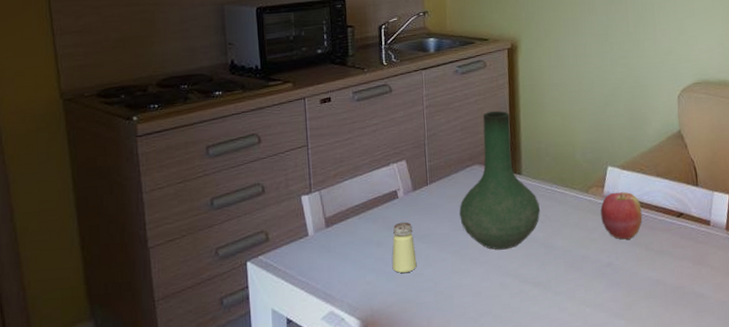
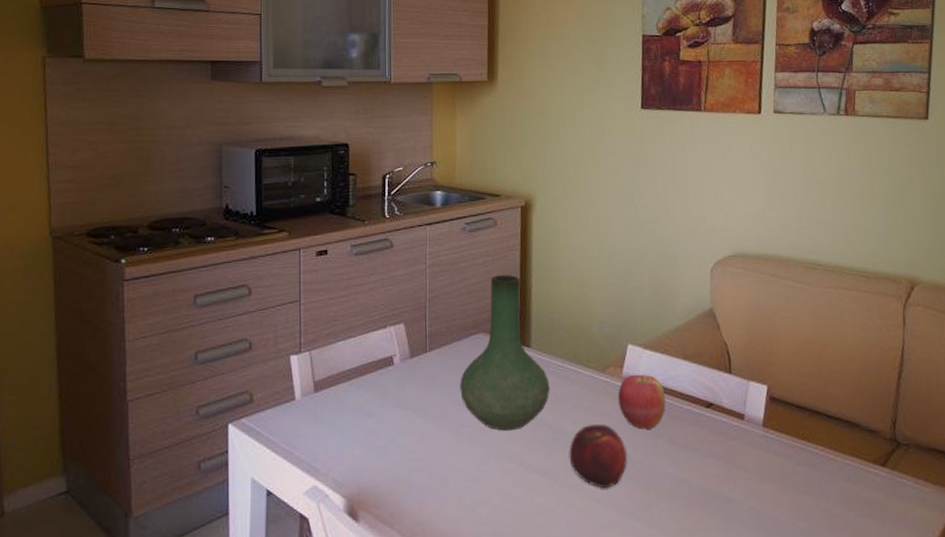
saltshaker: present [392,222,417,274] -> none [383,392,411,450]
fruit: none [559,238,611,293] -> present [569,425,627,488]

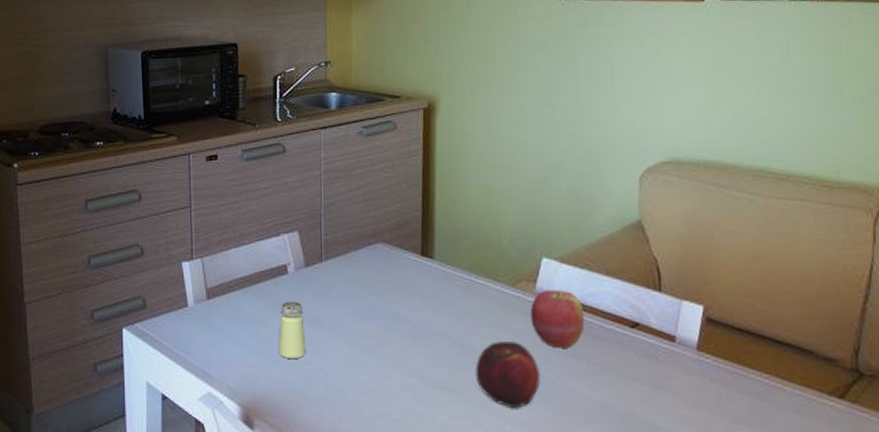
saltshaker: none [383,392,411,450] -> present [278,301,306,360]
vase: present [460,275,549,431] -> none [357,182,454,345]

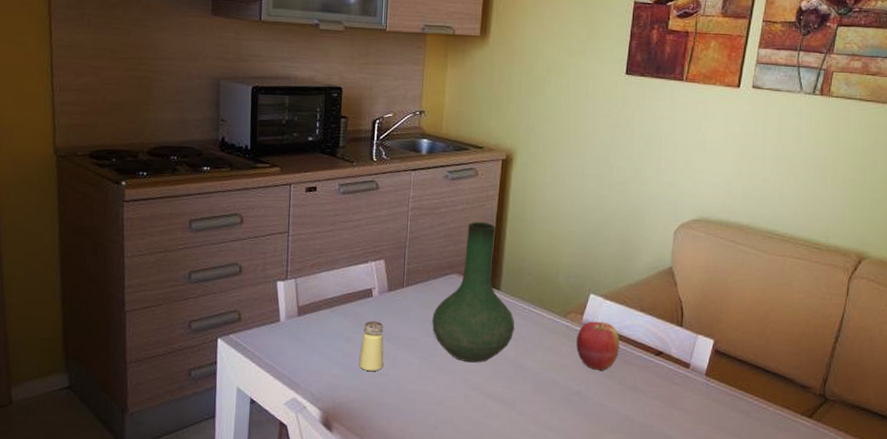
vase: none [357,182,454,345] -> present [432,222,514,363]
fruit: present [475,342,540,408] -> none [526,363,579,418]

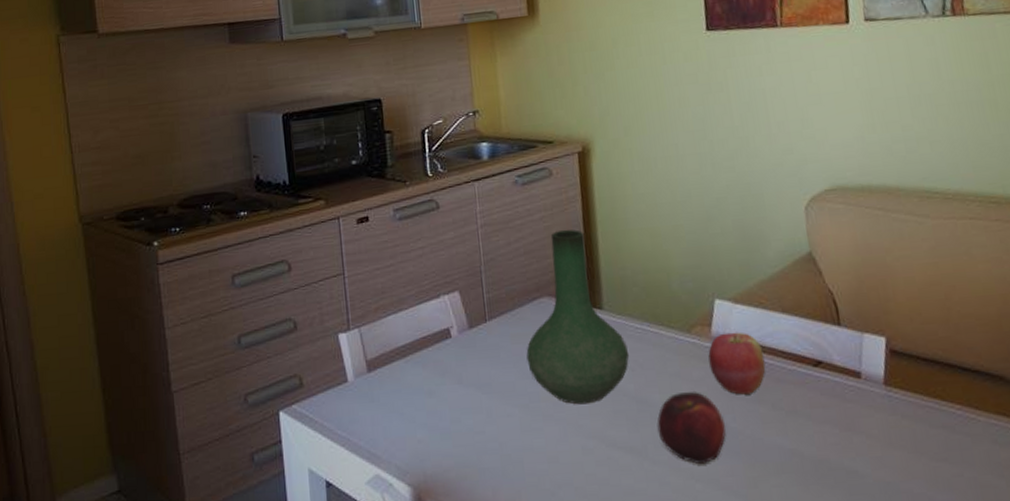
saltshaker: present [359,321,384,372] -> none [446,367,477,431]
fruit: none [526,363,579,418] -> present [657,392,726,464]

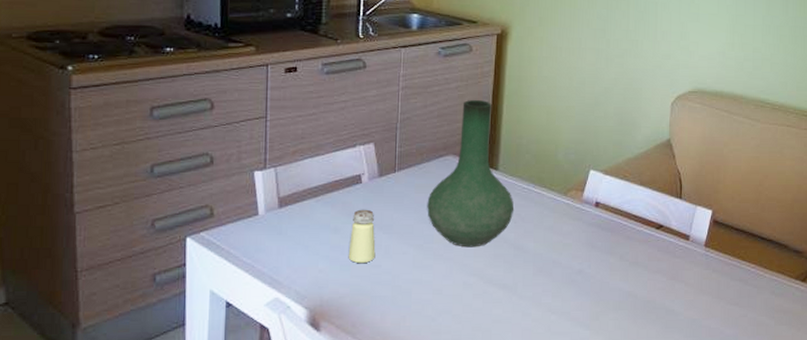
saltshaker: none [446,367,477,431] -> present [348,209,376,264]
fruit: present [657,392,726,464] -> none [528,243,581,300]
apple: present [708,332,766,395] -> none [577,197,621,247]

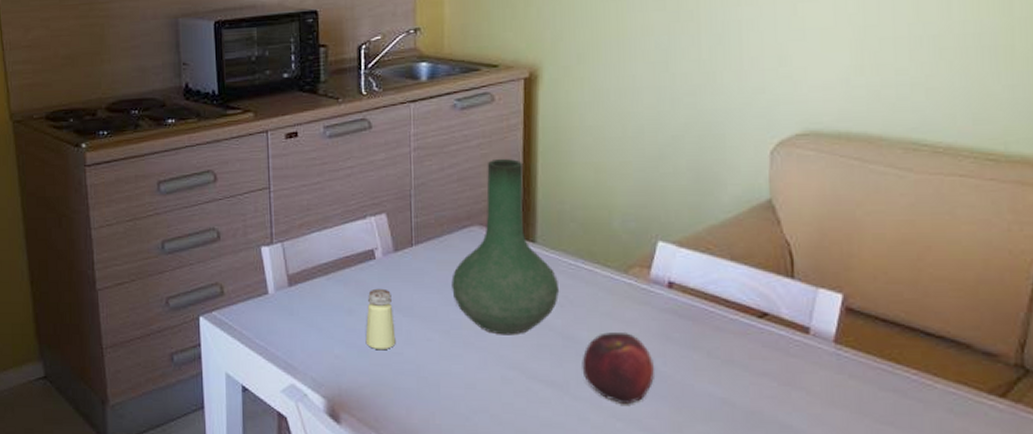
fruit: none [528,243,581,300] -> present [582,332,654,404]

